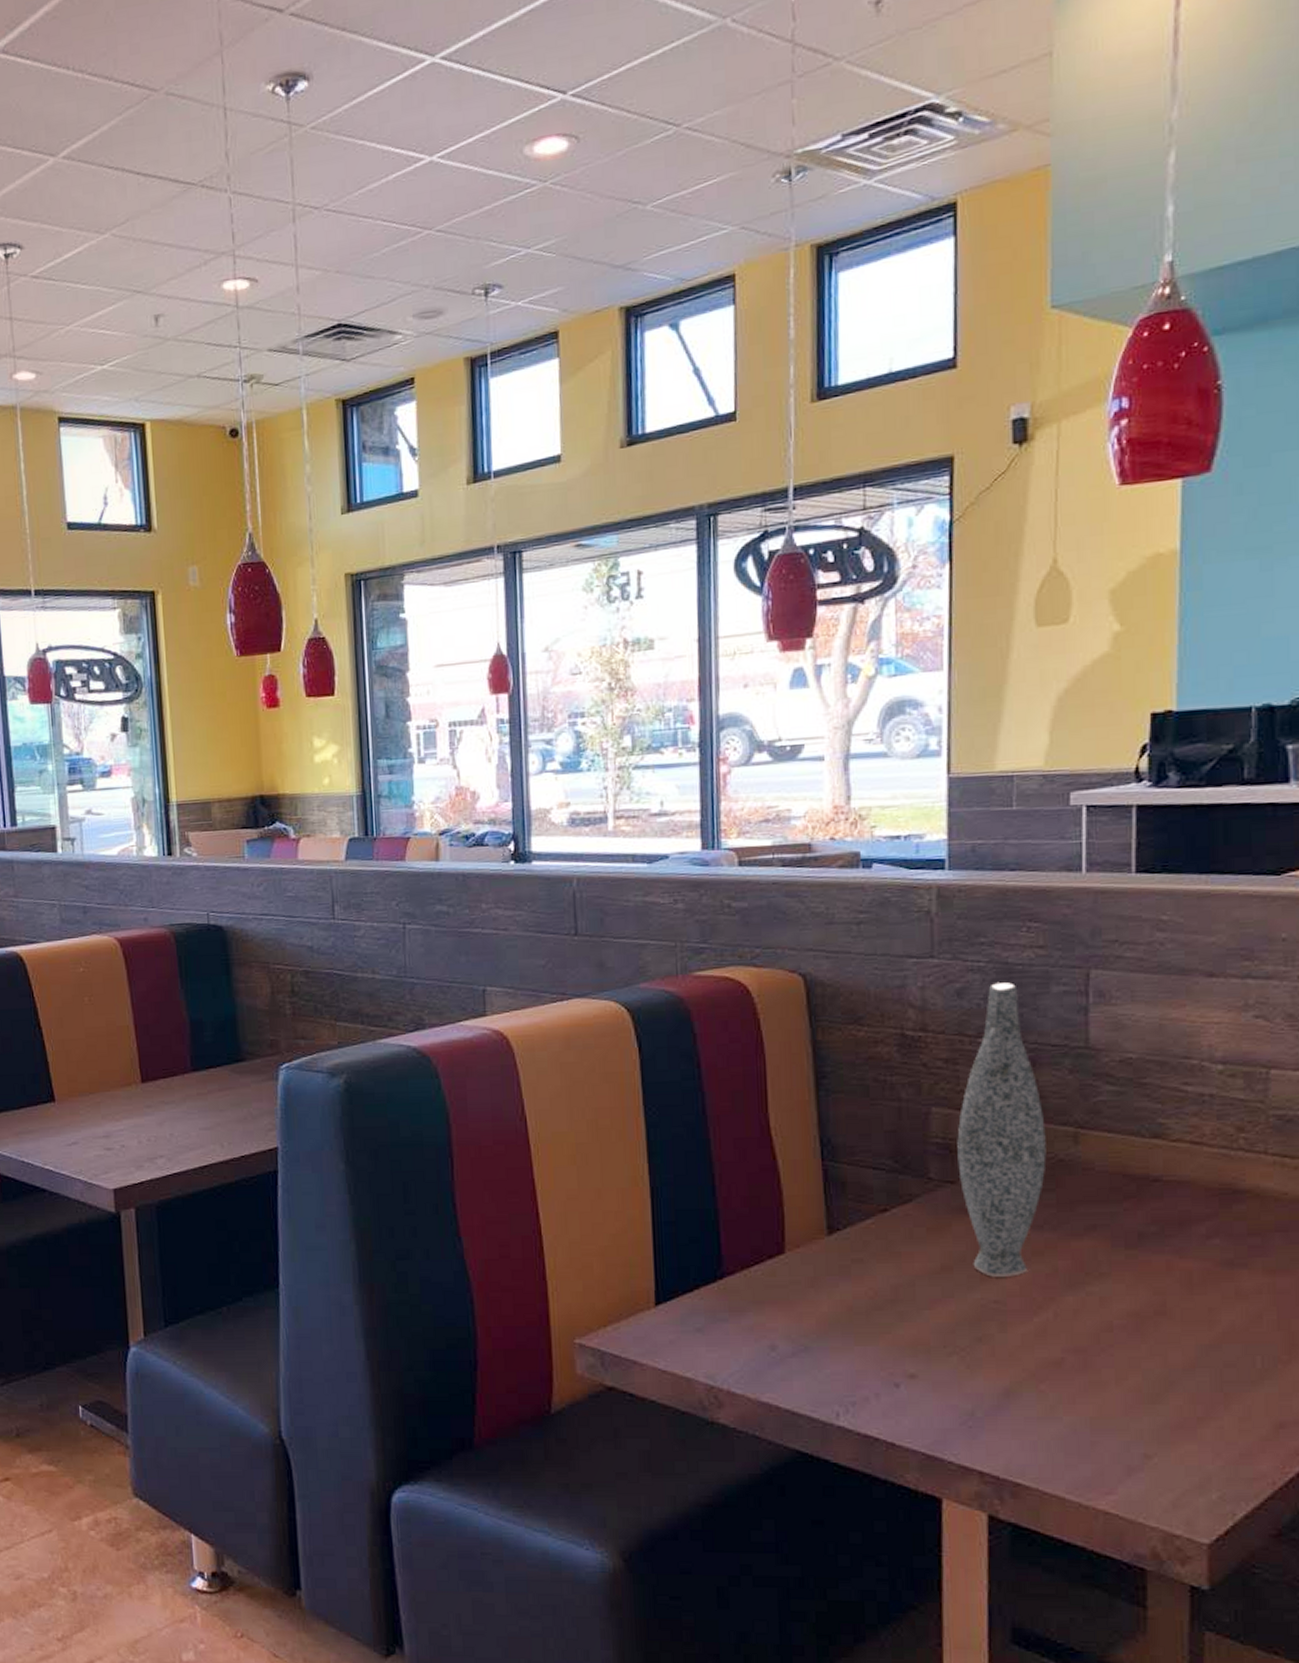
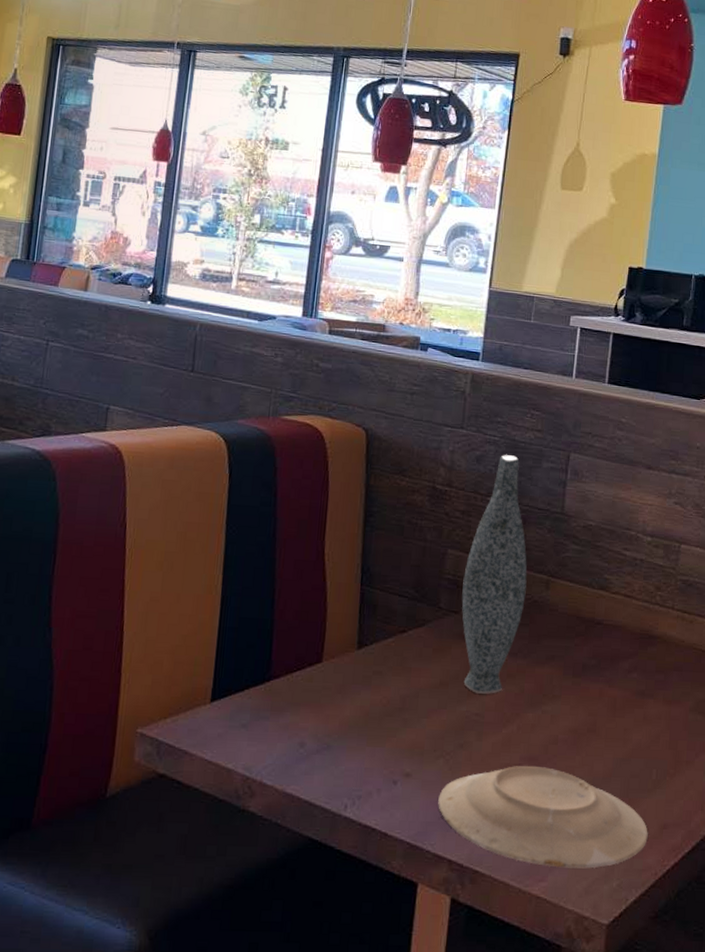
plate: none [956,1358,1257,1478] -> present [438,765,648,869]

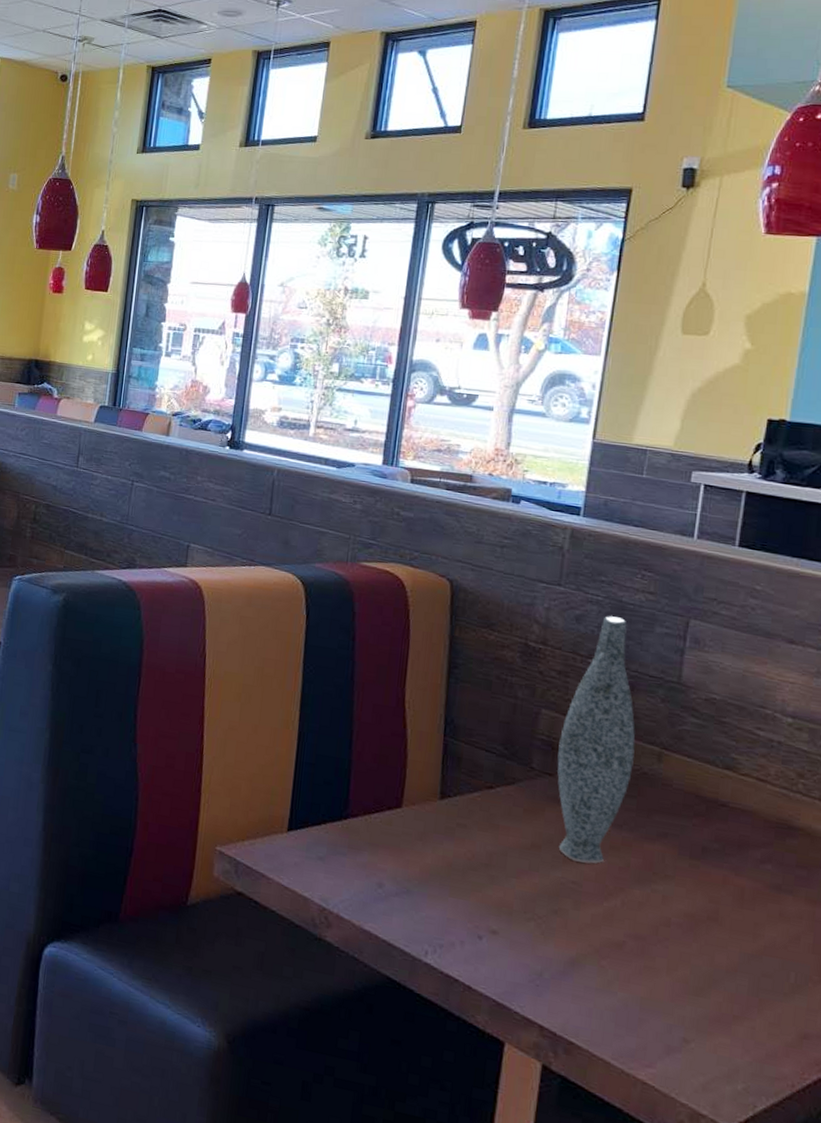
plate: present [438,765,648,869] -> none [528,942,784,1066]

